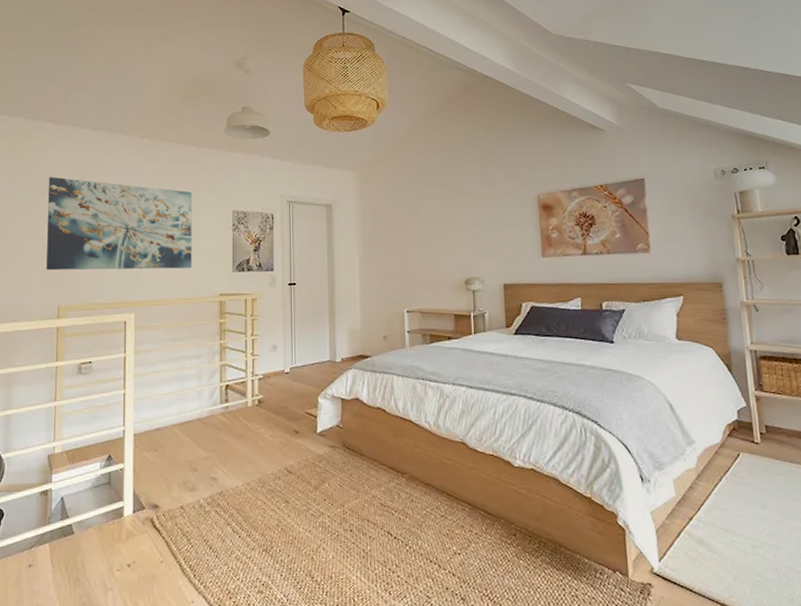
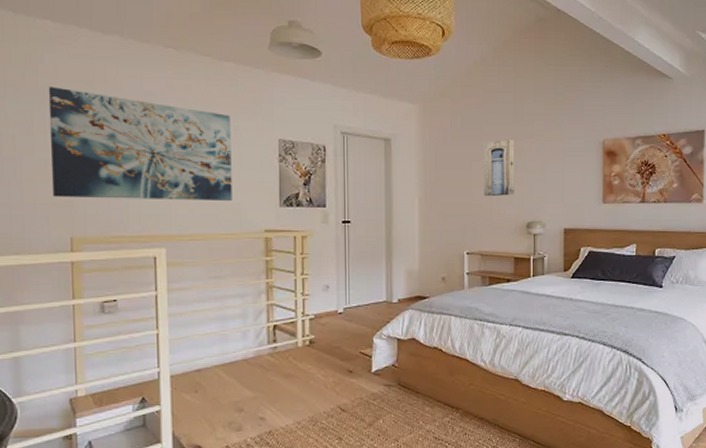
wall art: none [419,199,452,255] -> present [483,140,515,197]

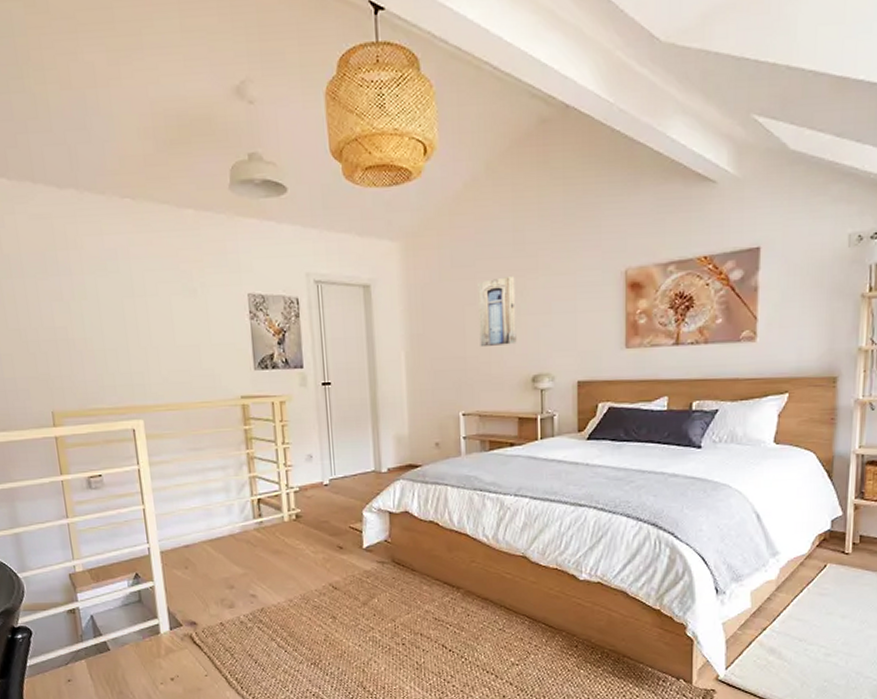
wall art: present [48,86,232,201] -> none [12,251,205,371]

